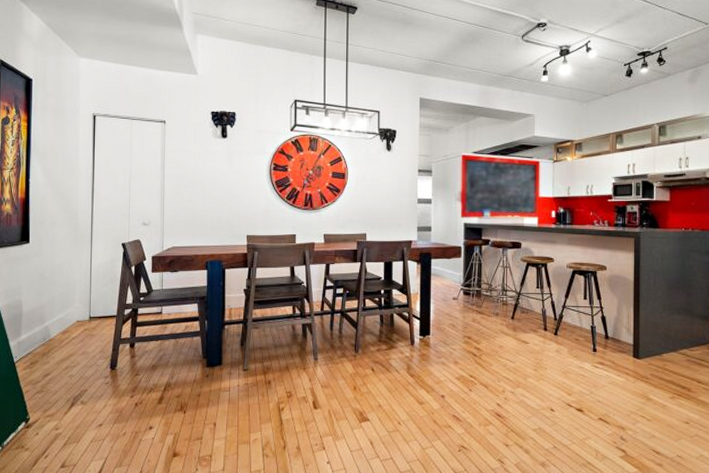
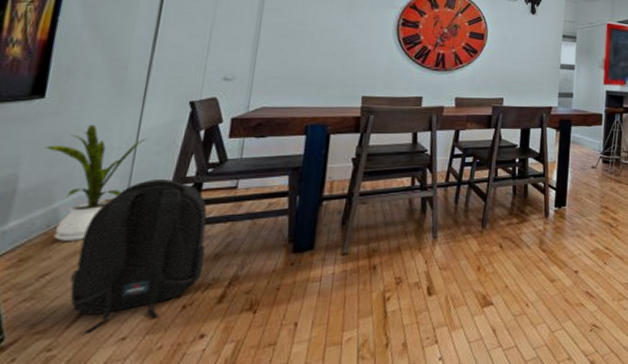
house plant: none [35,263,96,351] -> present [46,124,145,241]
backpack: none [62,306,146,419] -> present [69,180,207,334]

